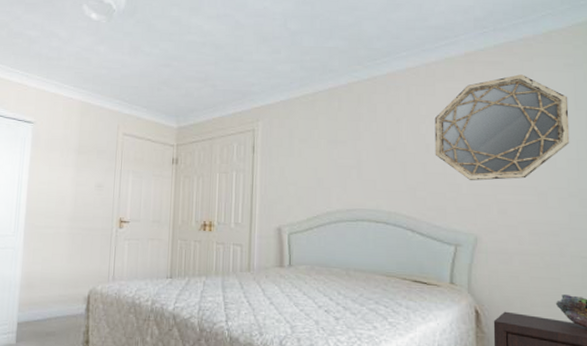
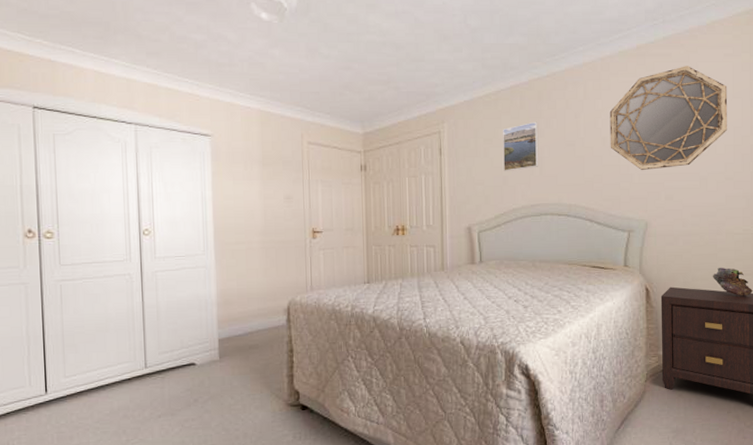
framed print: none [318,124,357,173] -> present [503,121,539,171]

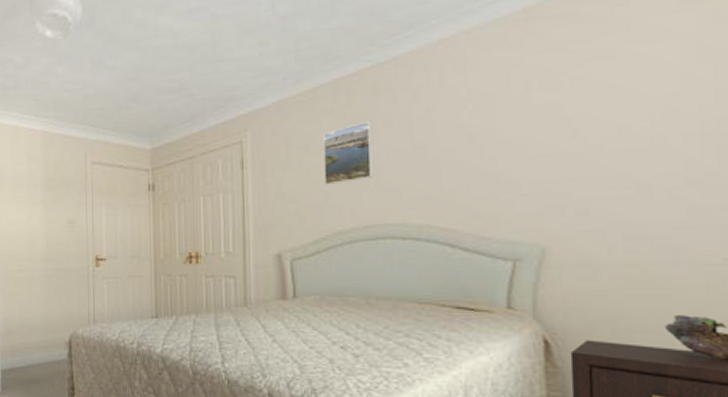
home mirror: present [609,66,728,171] -> none [480,25,688,177]

